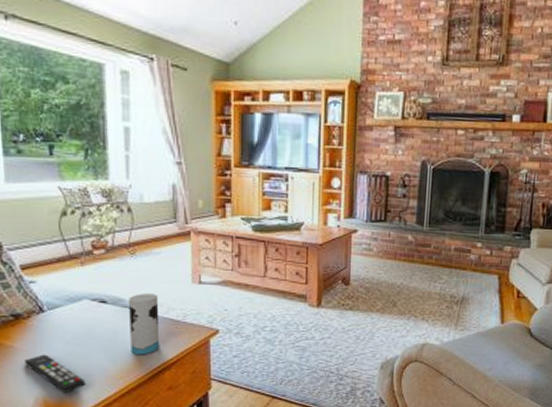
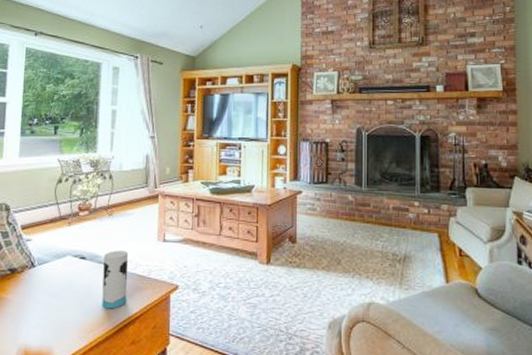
remote control: present [25,354,85,394] -> none [14,306,61,345]

